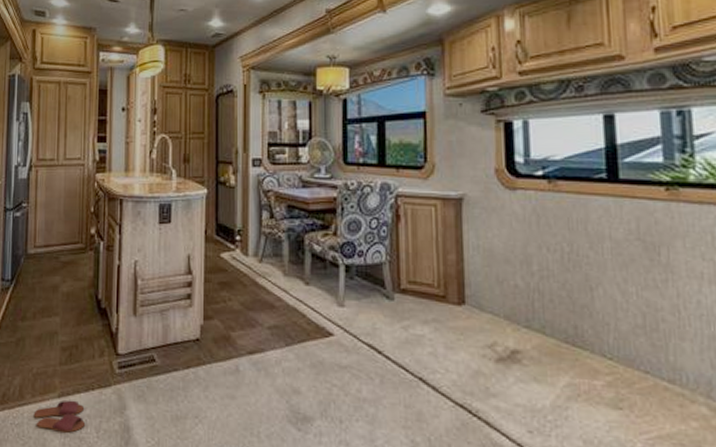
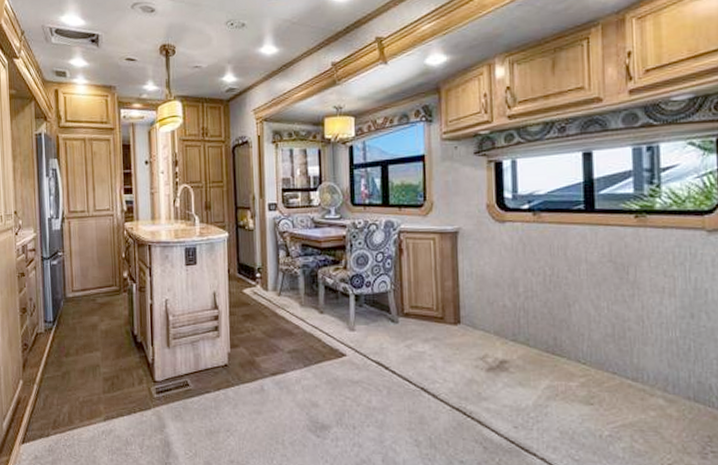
slippers: present [33,400,86,433] -> none [83,422,130,450]

